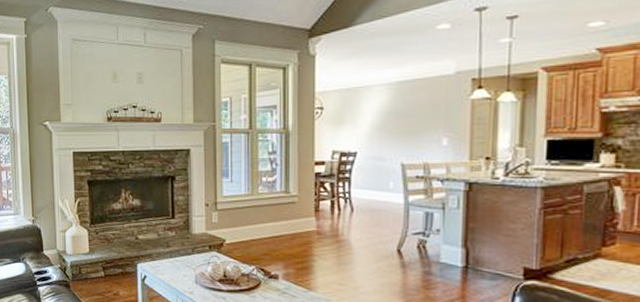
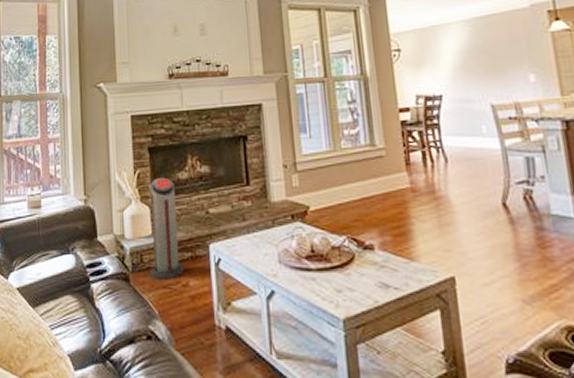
air purifier: none [86,206,115,289] -> present [149,177,184,281]

